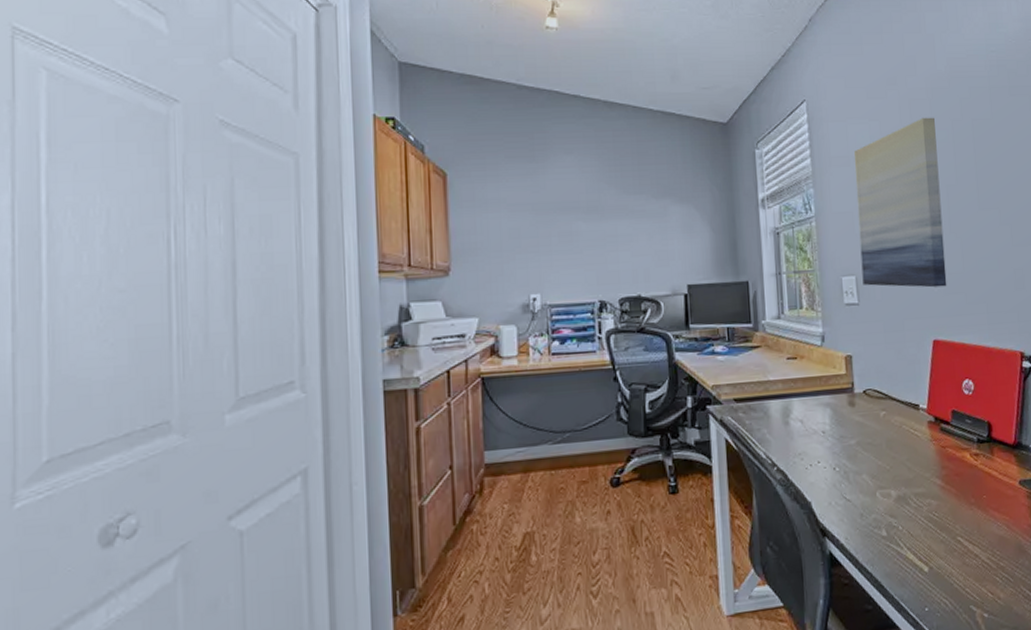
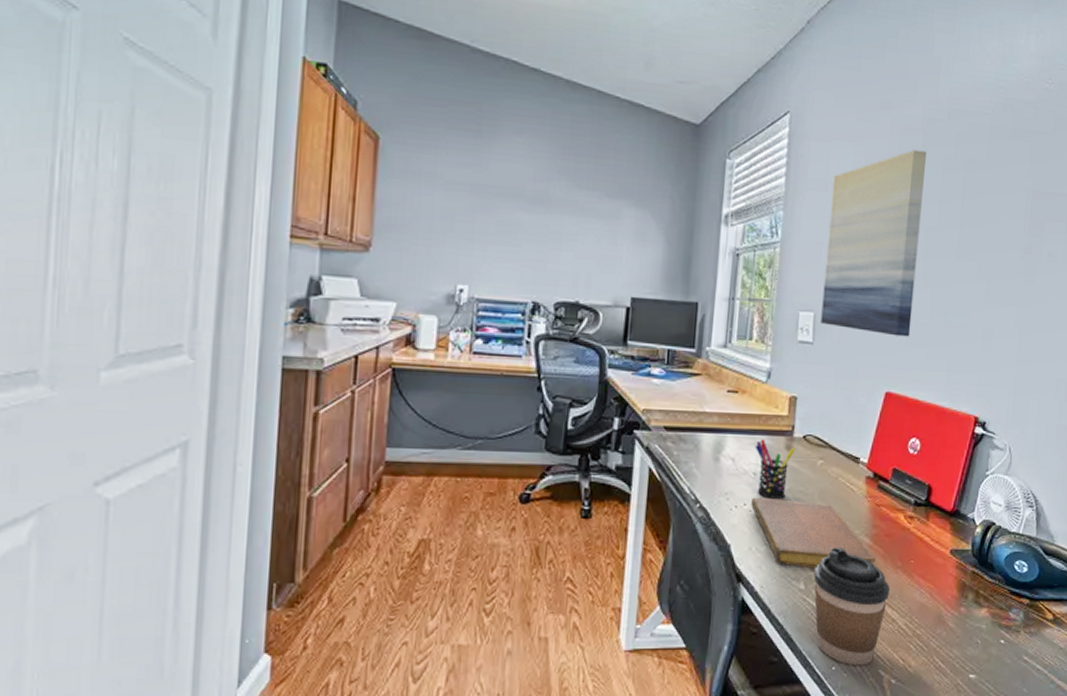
pen holder: none [820,398,858,454] -> present [754,439,795,499]
notebook: none [824,452,951,516] -> present [751,497,877,569]
coffee cup: none [893,491,969,605] -> present [813,547,891,666]

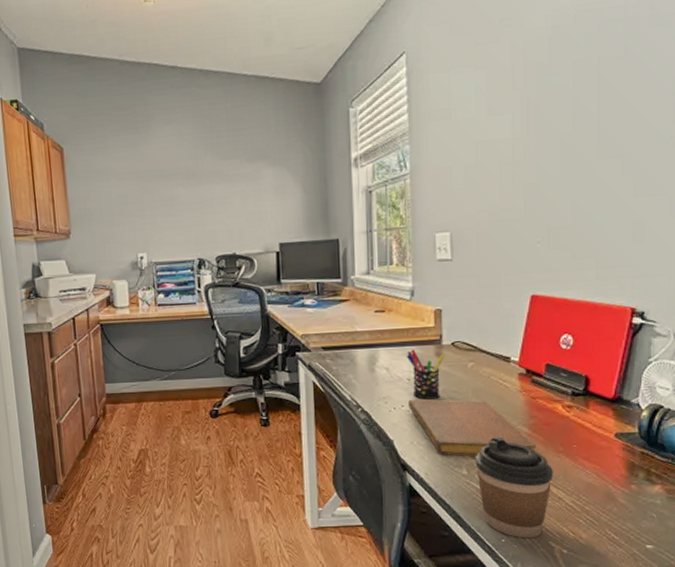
wall art: present [821,149,926,337] -> none [455,59,553,243]

